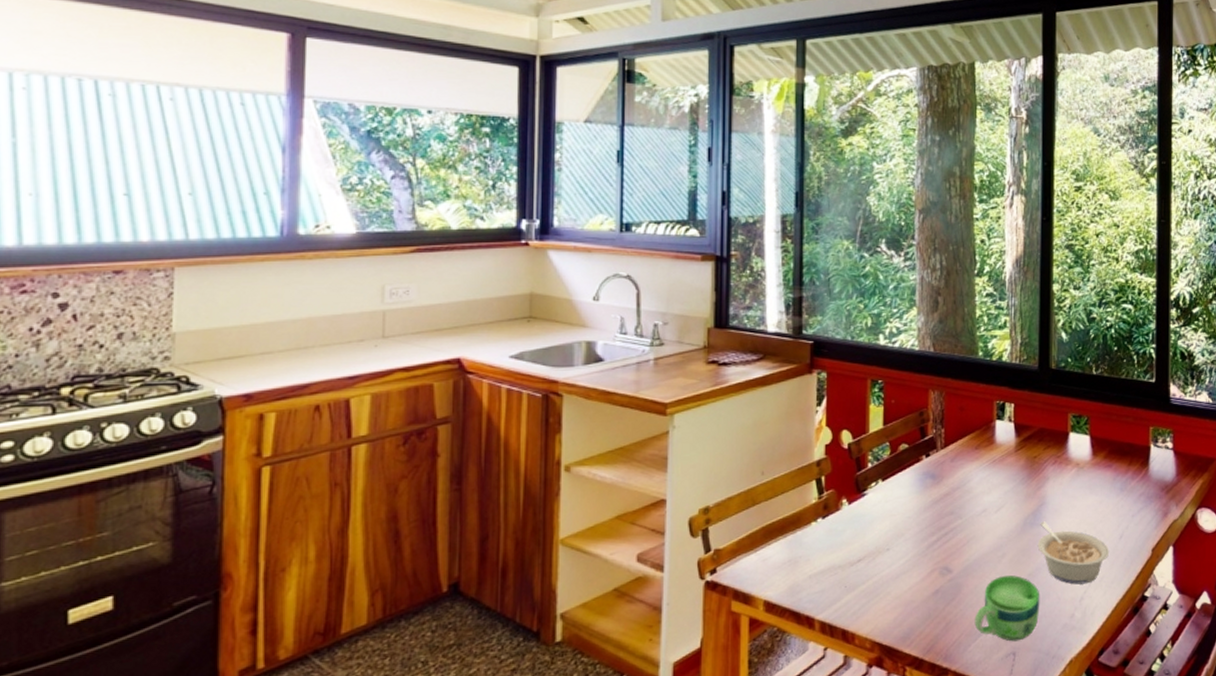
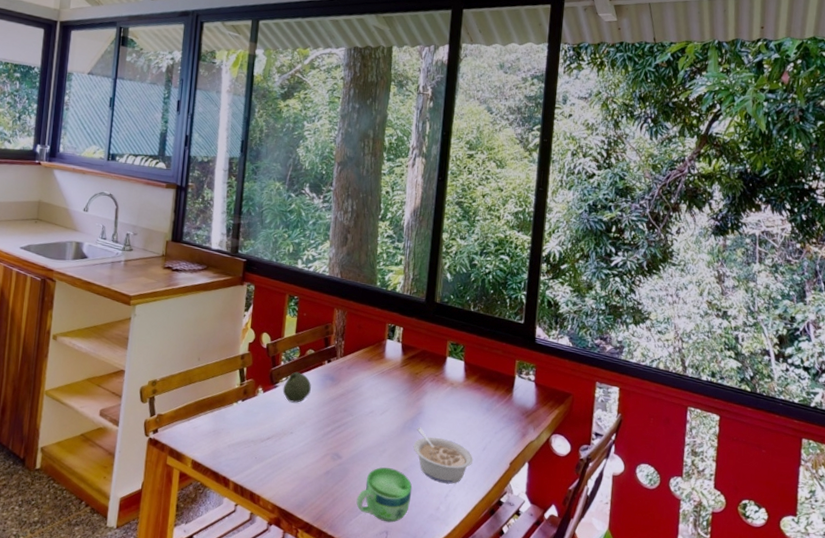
fruit: none [872,473,908,512] -> present [282,371,311,403]

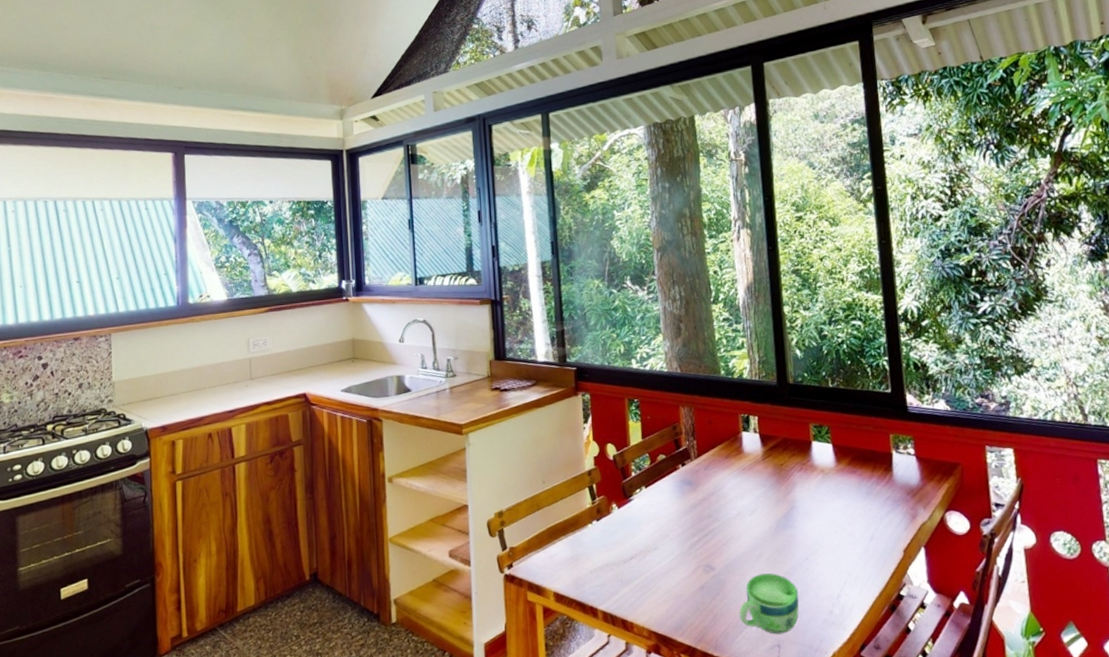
fruit: present [282,371,311,403] -> none [638,481,669,516]
legume: present [413,427,474,484] -> none [791,524,862,583]

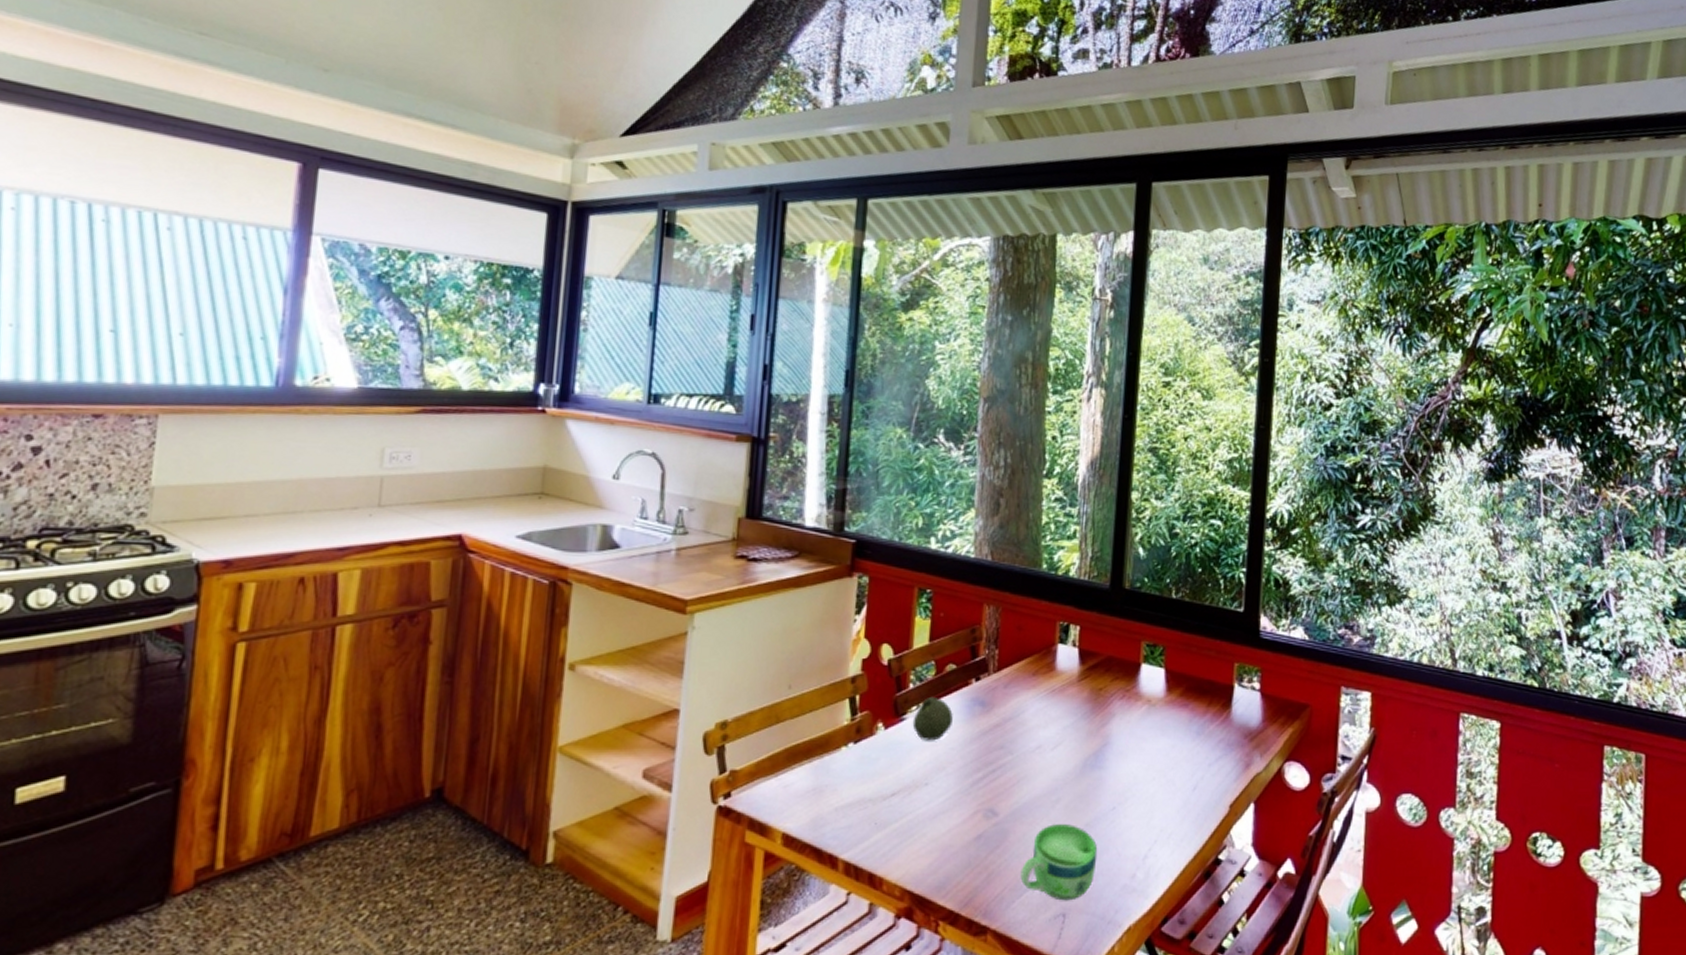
fruit: none [638,481,669,516] -> present [912,696,953,741]

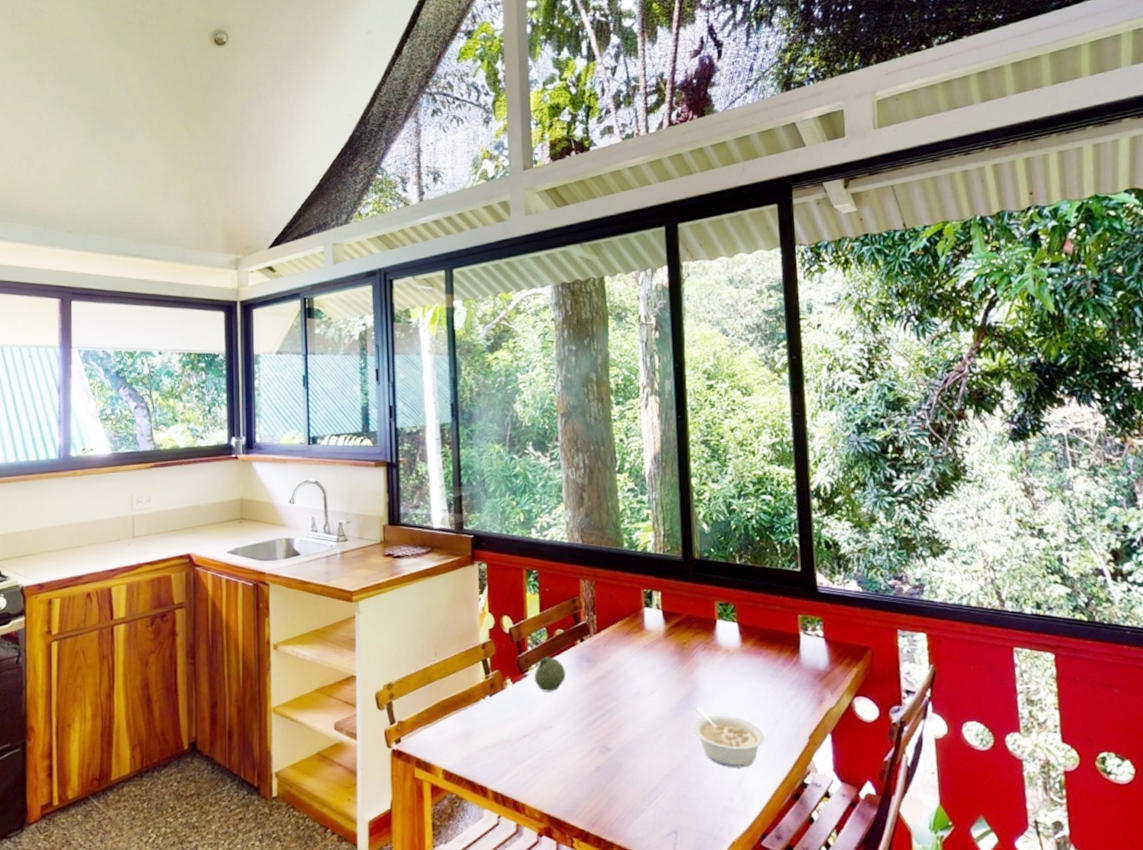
cup: present [1020,824,1098,901] -> none [635,757,699,821]
legume: none [1097,764,1181,840] -> present [692,705,766,768]

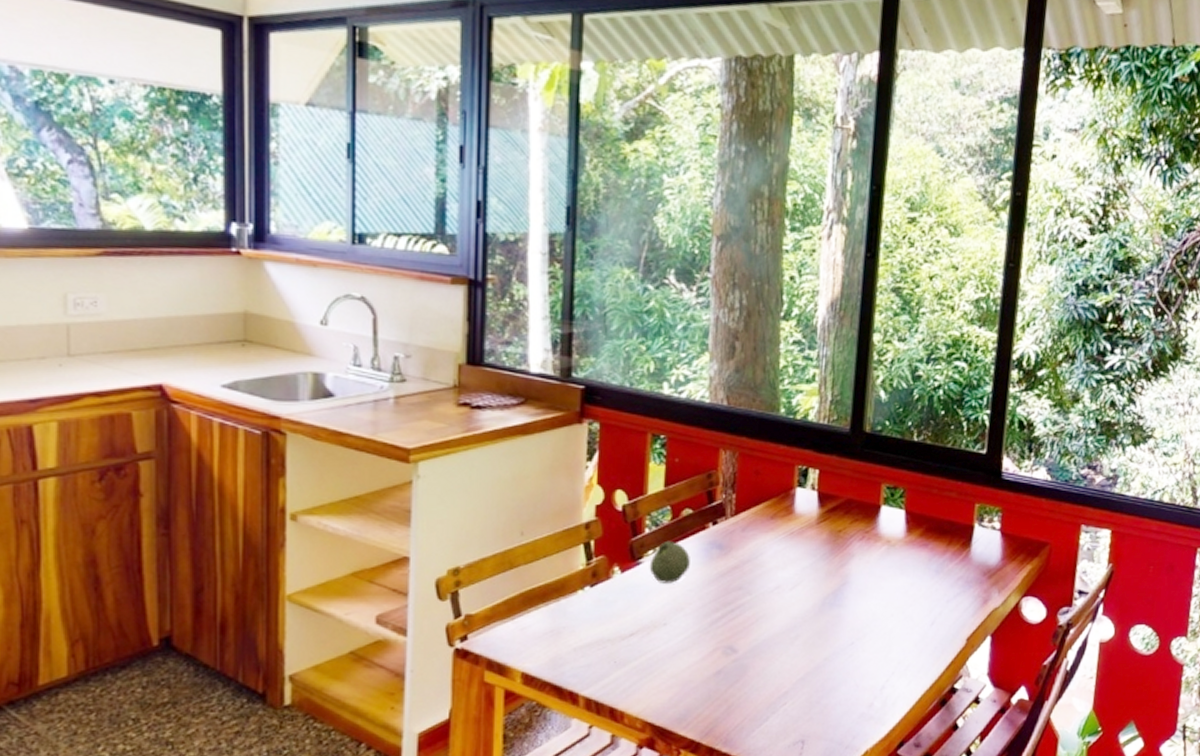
legume: present [692,705,766,768] -> none [836,602,919,672]

